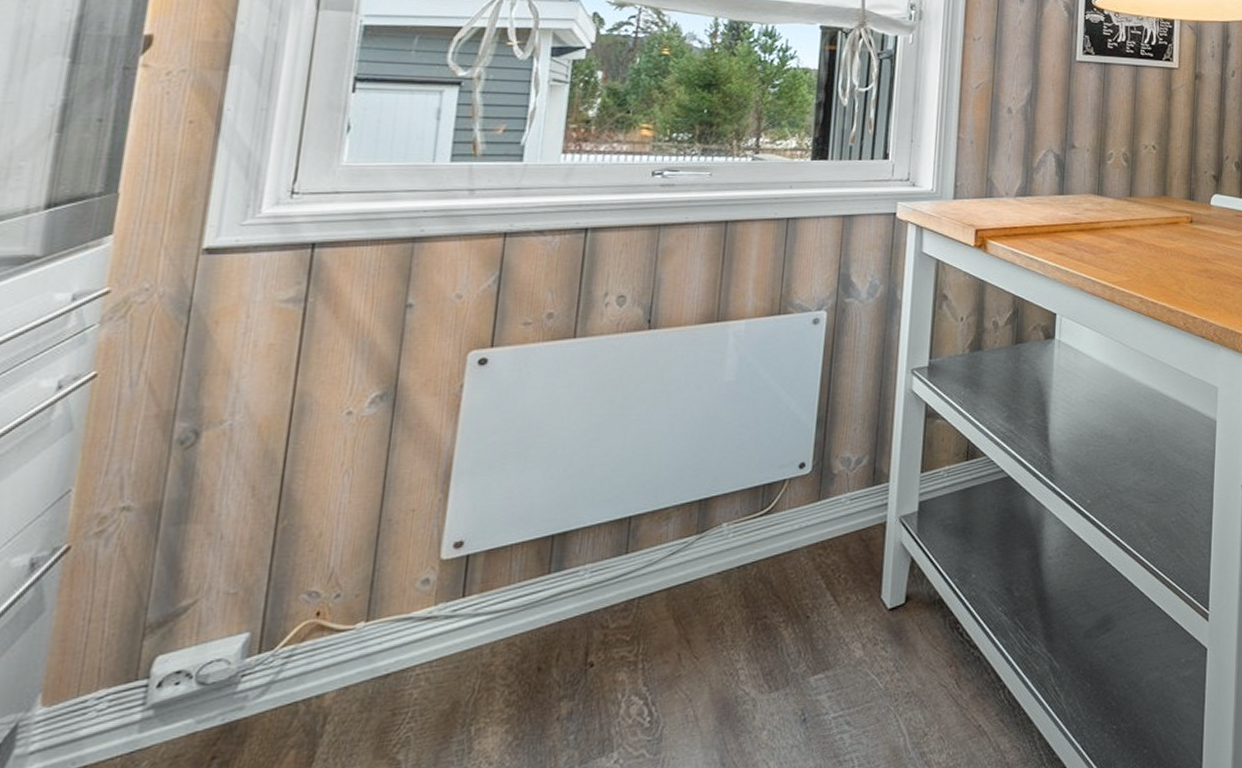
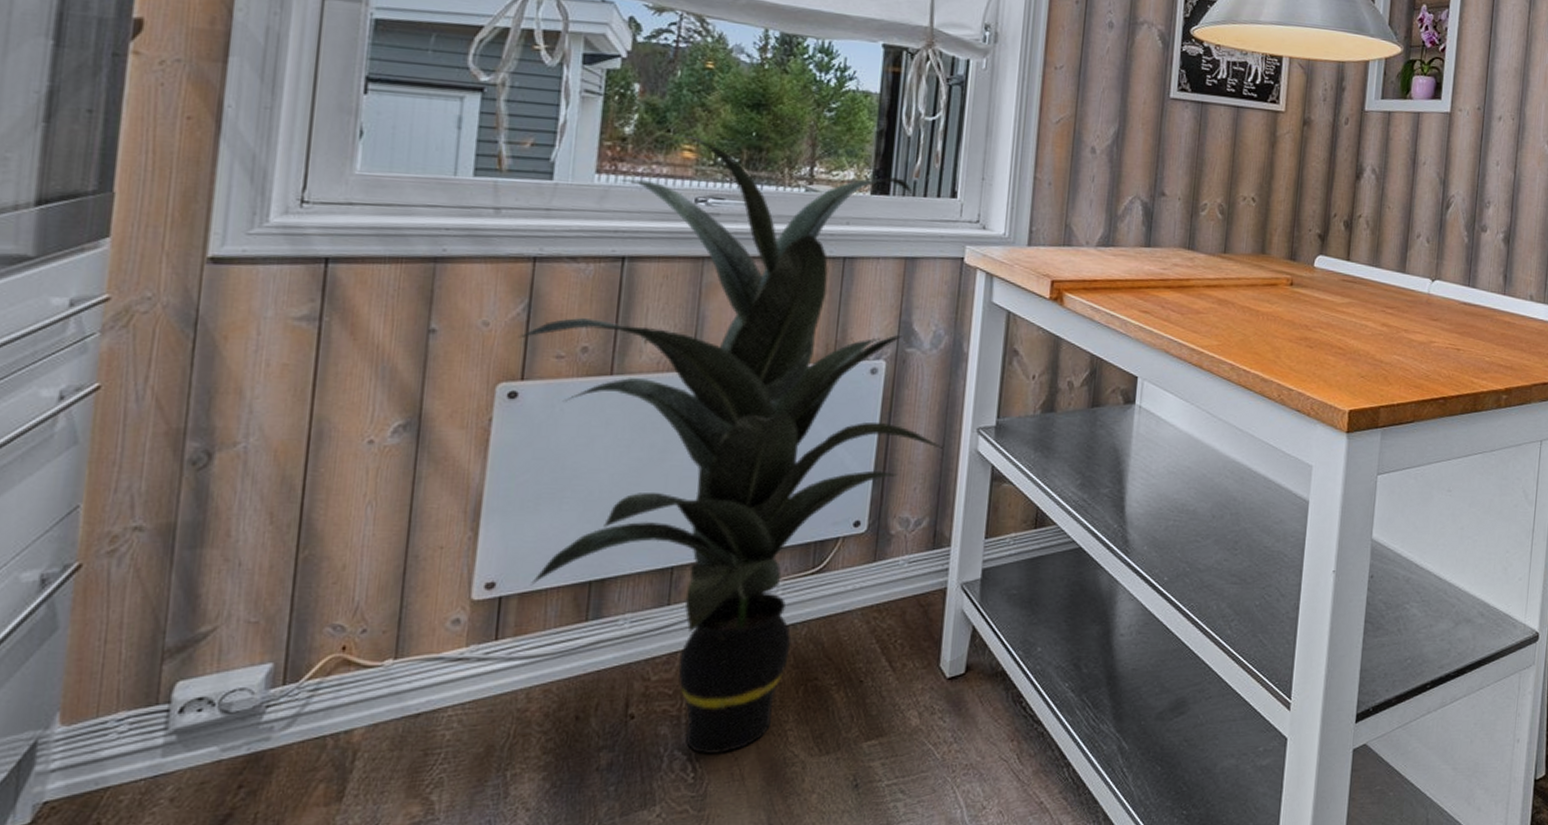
indoor plant: none [489,116,880,697] -> present [519,135,943,754]

